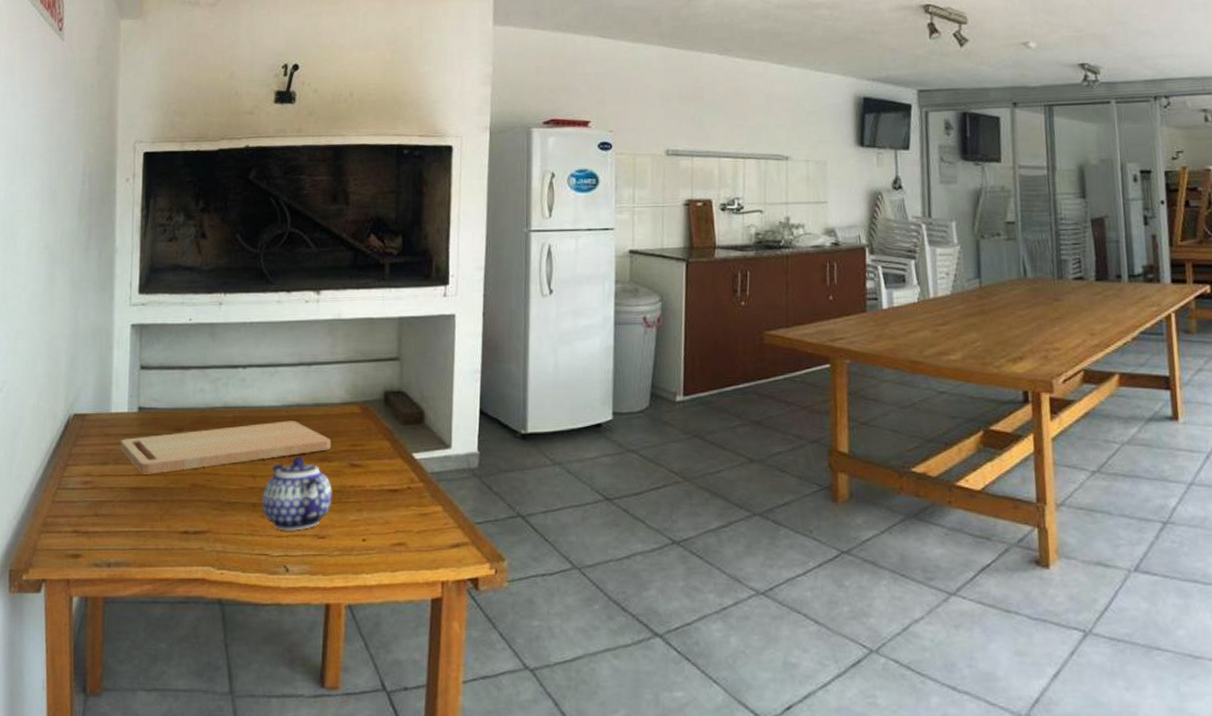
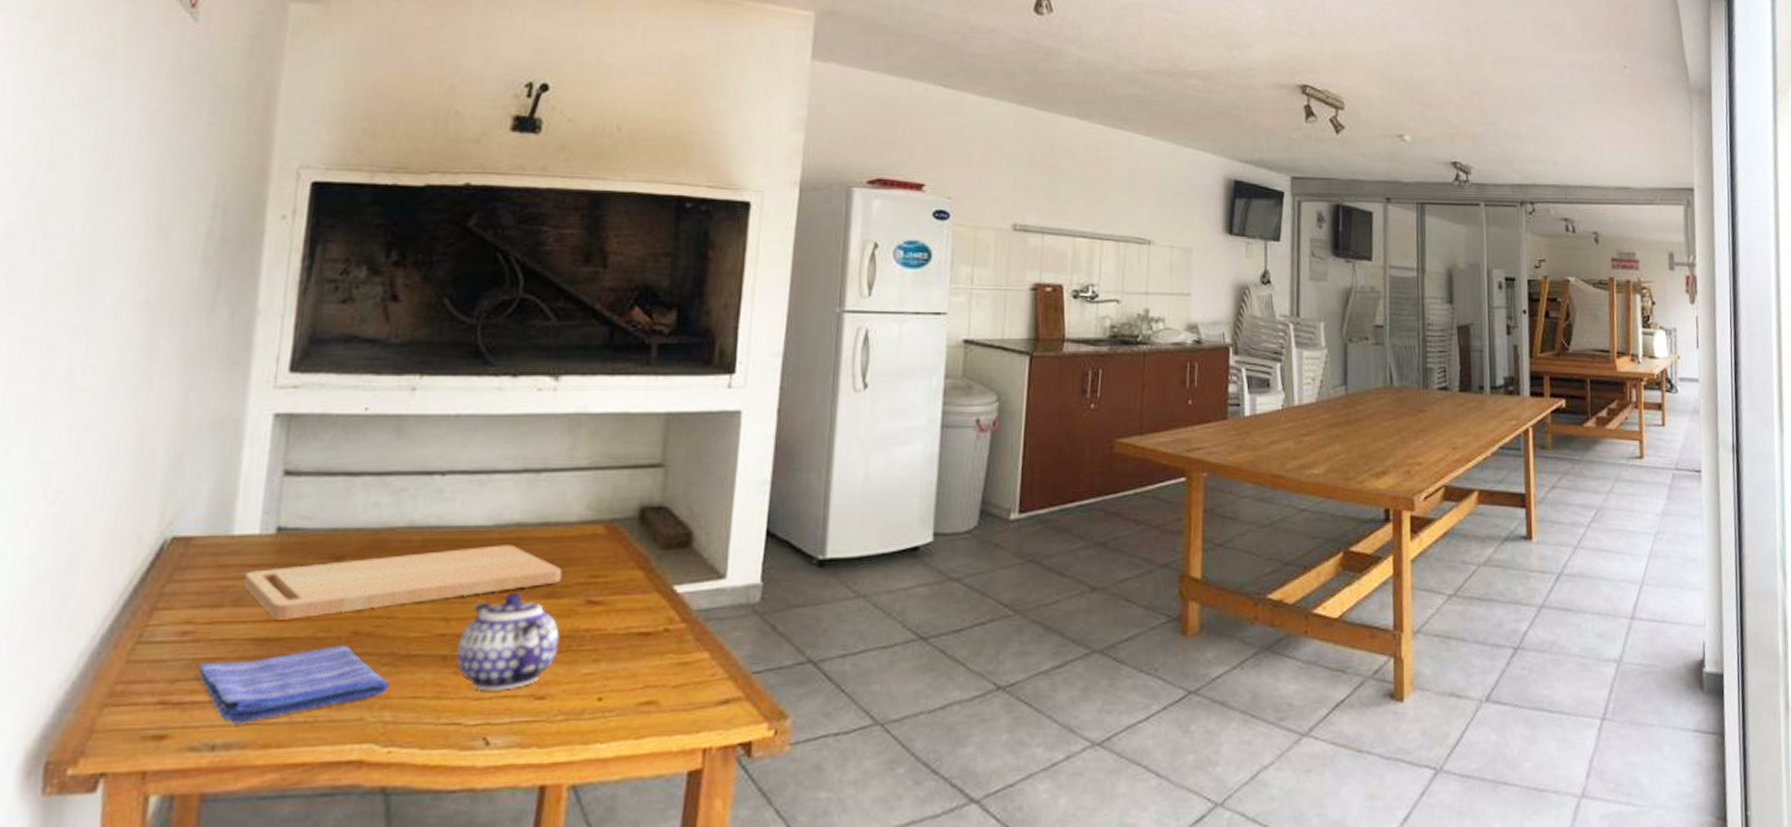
dish towel: none [97,493,218,548] -> present [198,644,389,724]

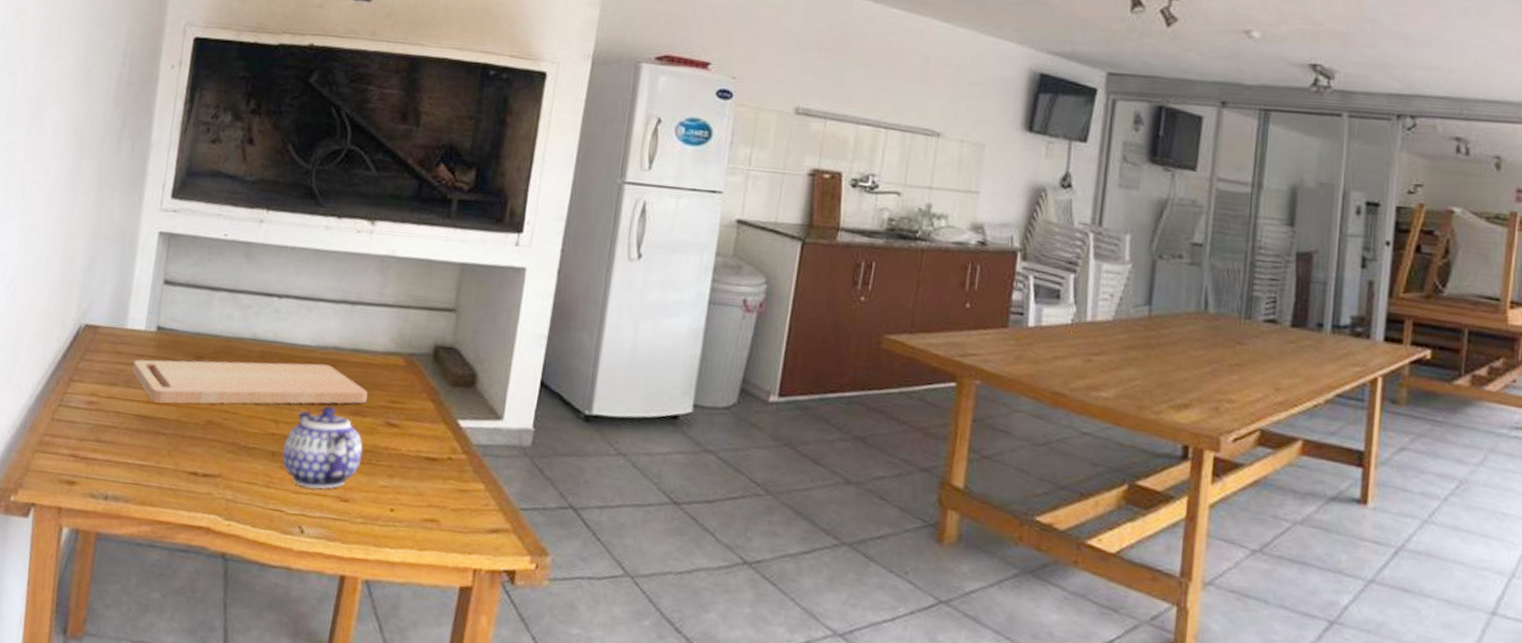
dish towel: present [198,644,389,724] -> none [99,429,232,482]

